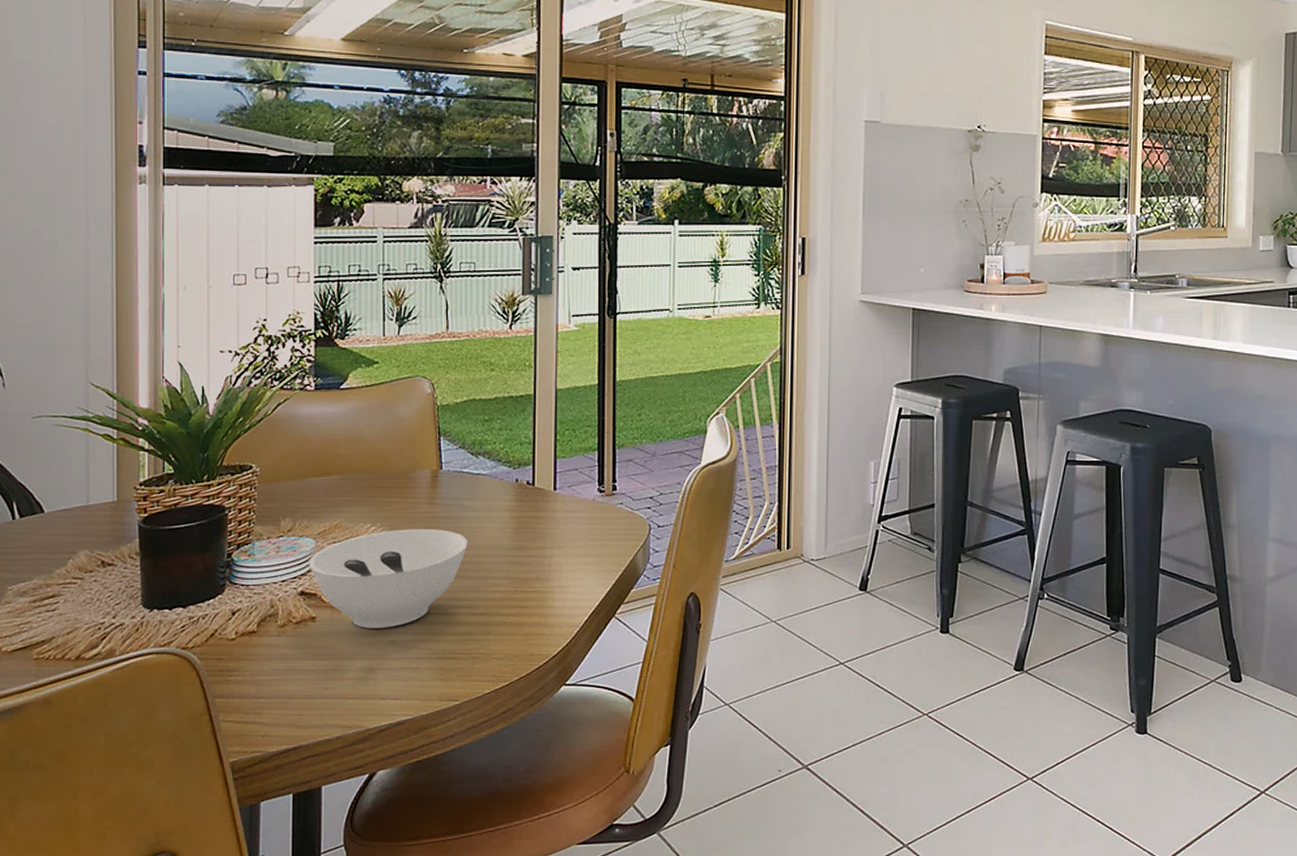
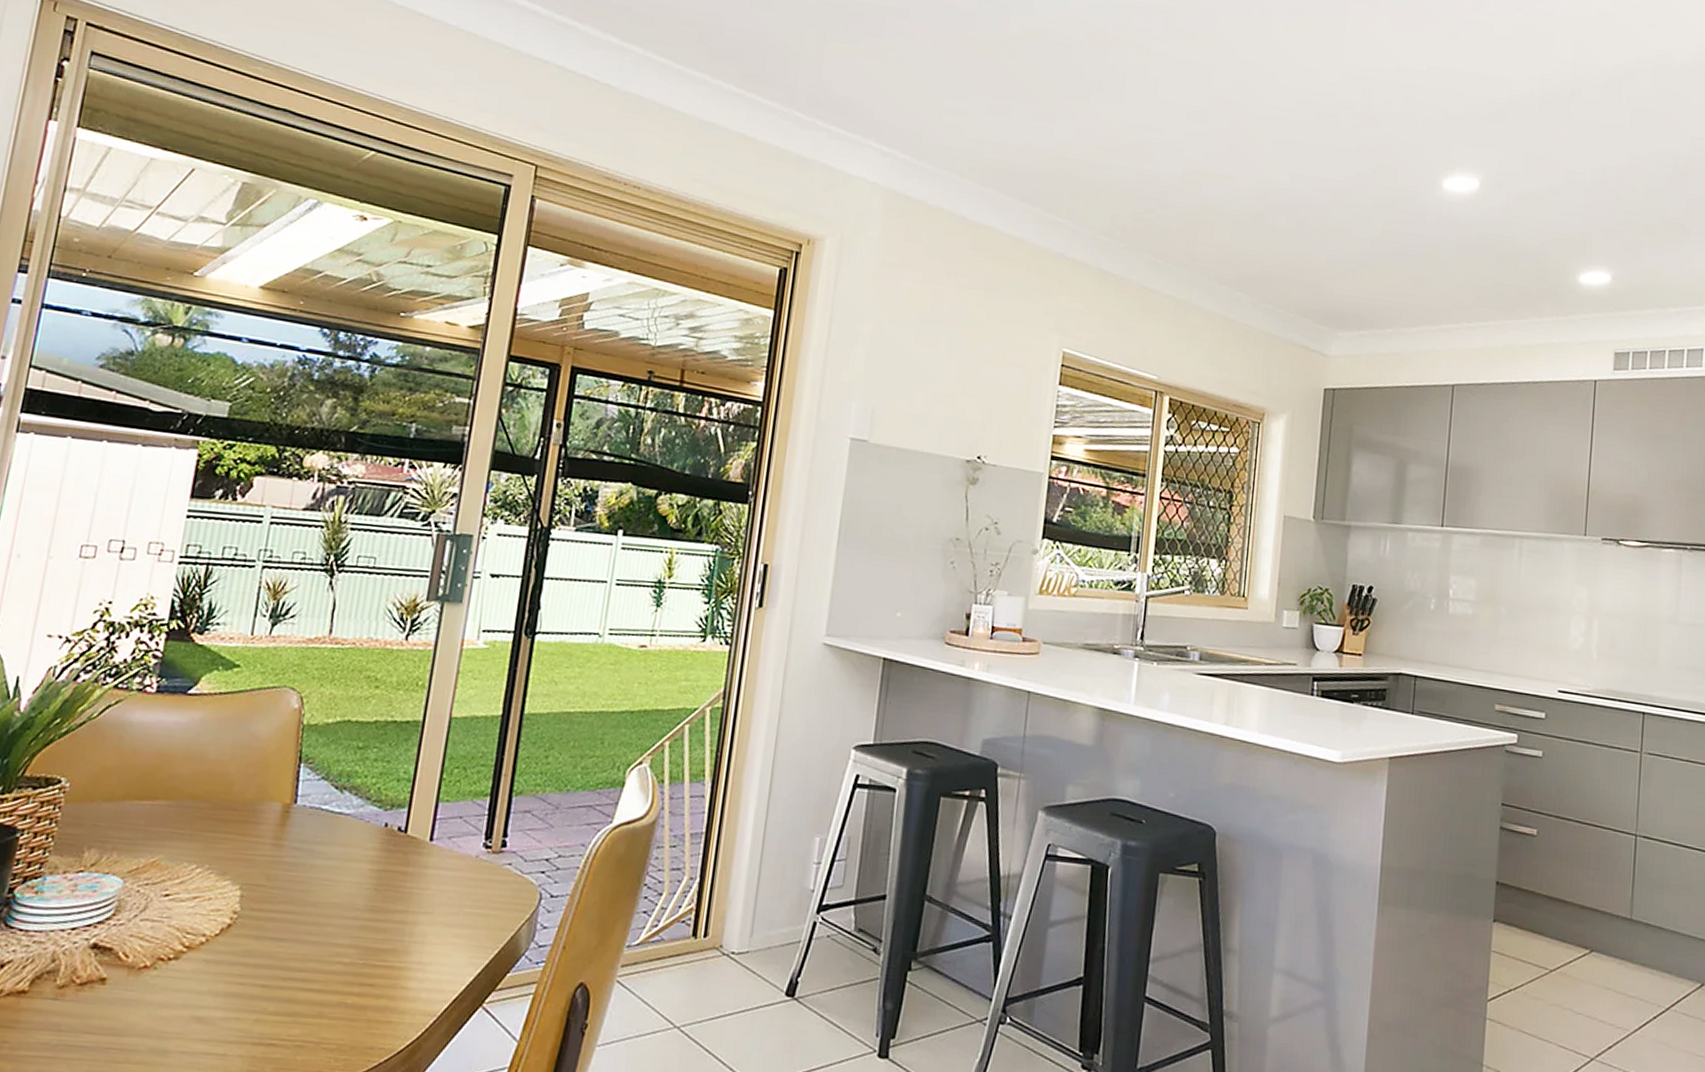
bowl: present [308,529,468,628] -> none [109,874,315,1000]

